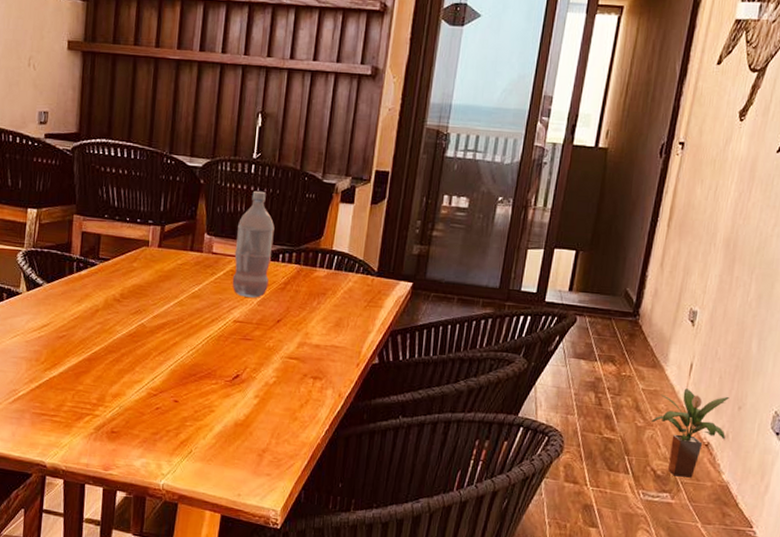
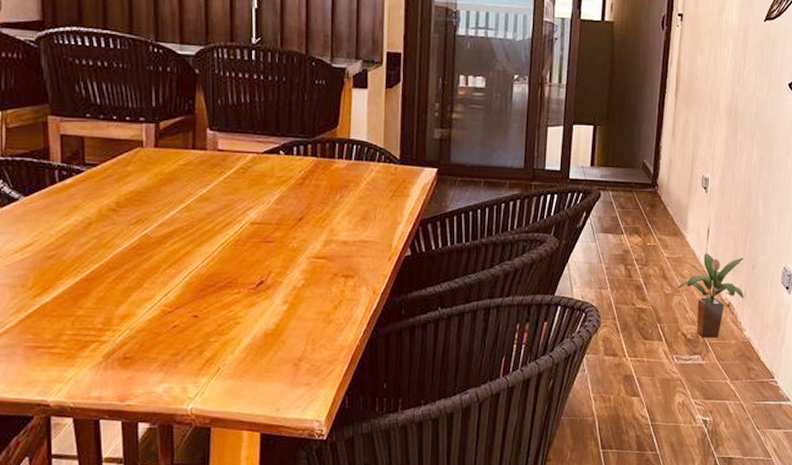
water bottle: present [232,190,275,298] -> none [242,79,285,196]

